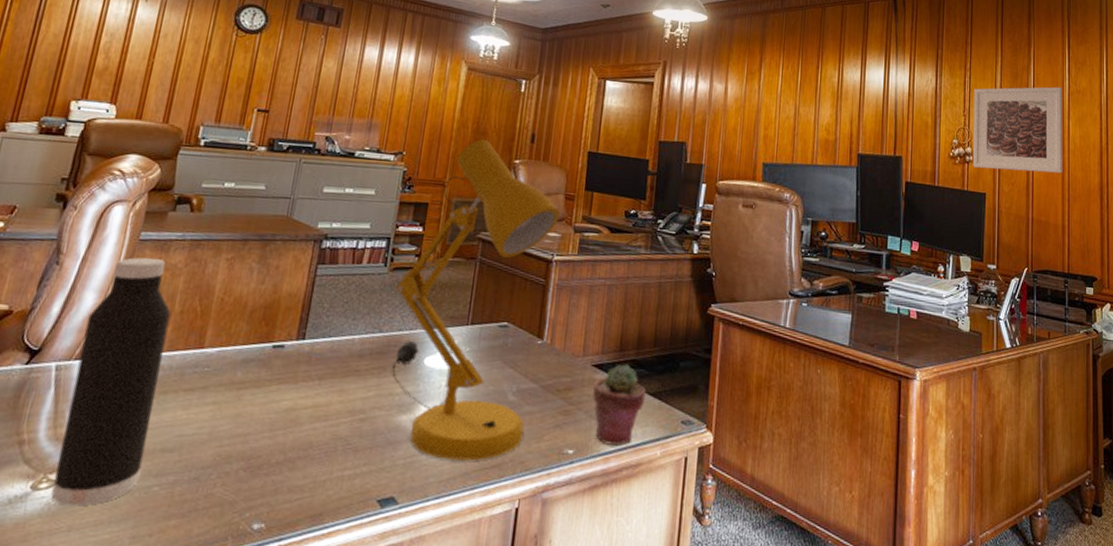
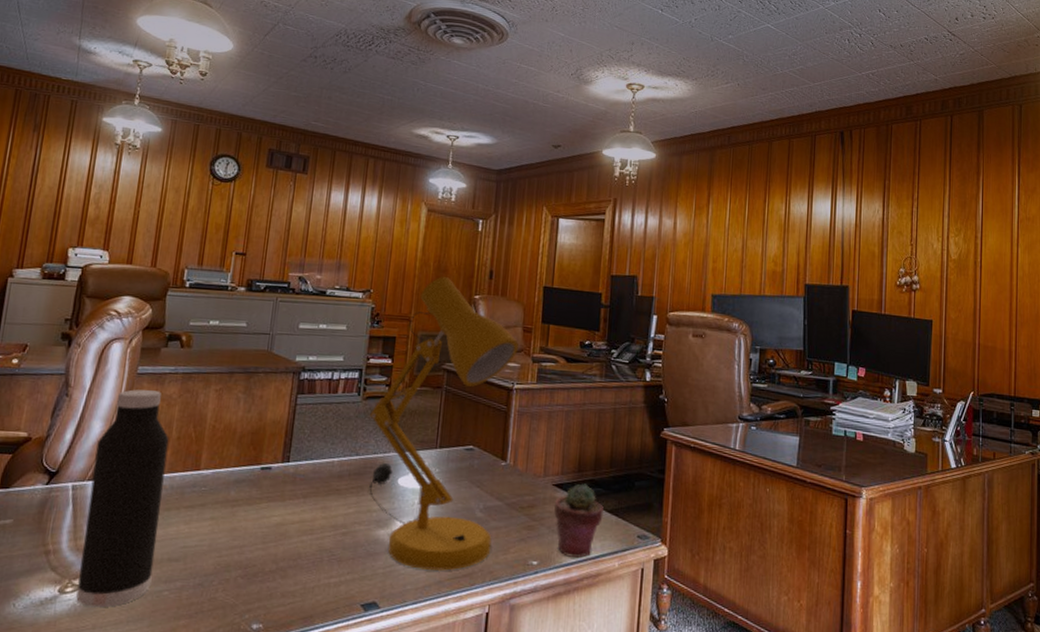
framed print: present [972,86,1063,174] -> none [919,214,1012,300]

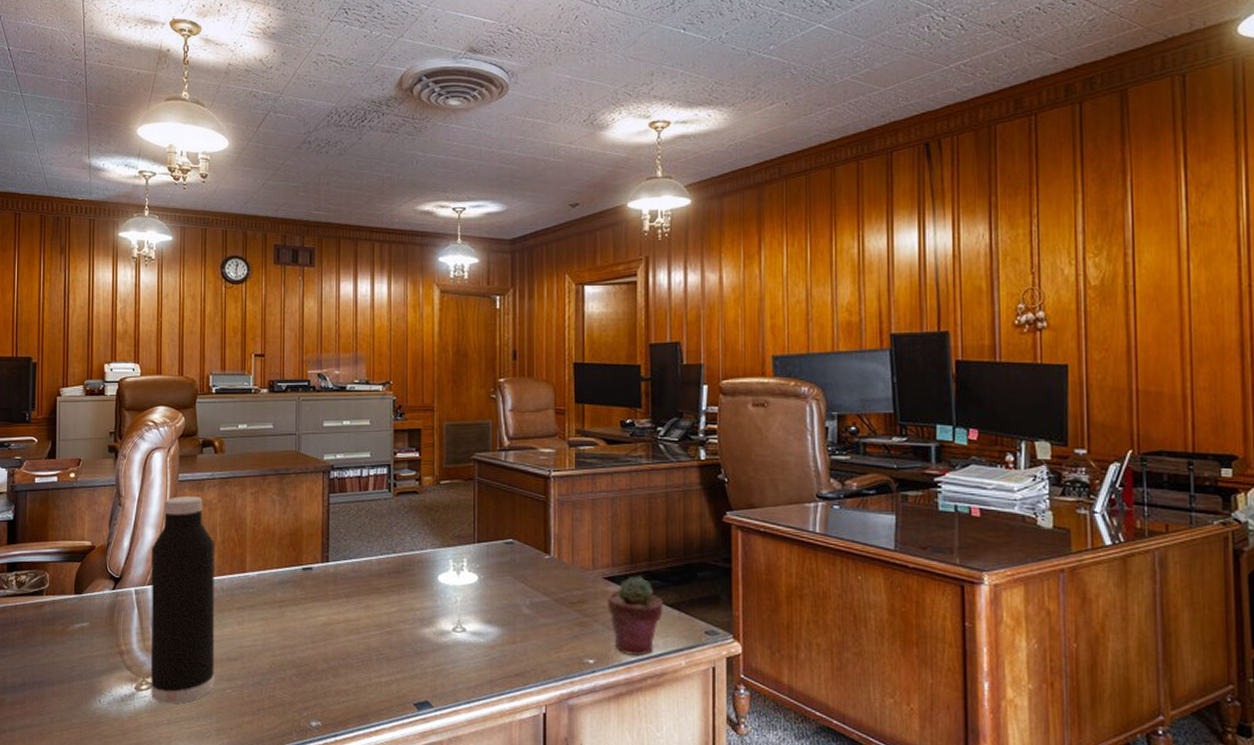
desk lamp: present [369,277,519,571] -> none [402,362,552,670]

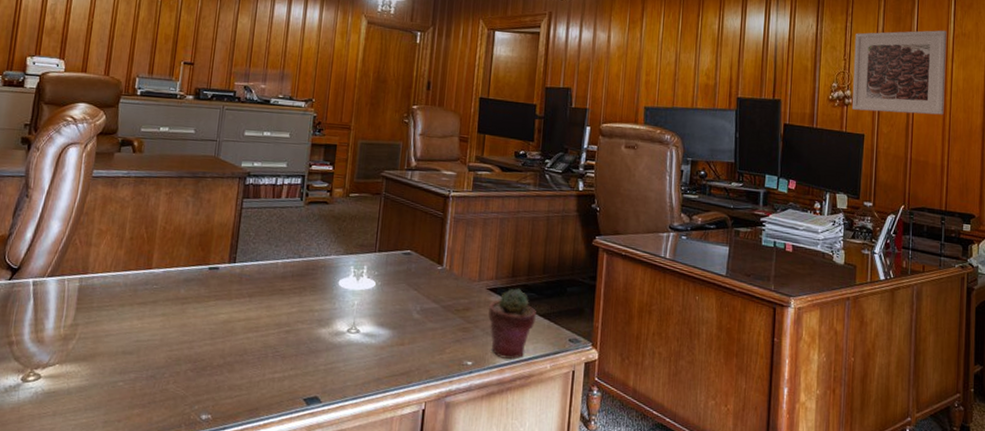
water bottle: present [150,495,215,704] -> none [38,192,123,396]
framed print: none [1044,220,1181,335] -> present [852,30,947,115]

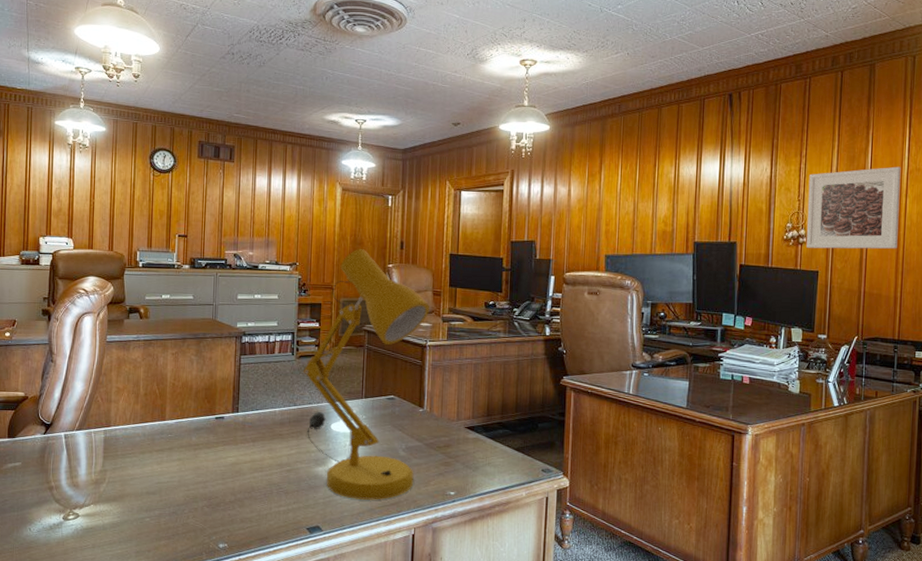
desk lamp: none [311,87,455,369] -> present [302,249,429,500]
potted succulent: present [488,288,536,359] -> none [467,426,511,488]

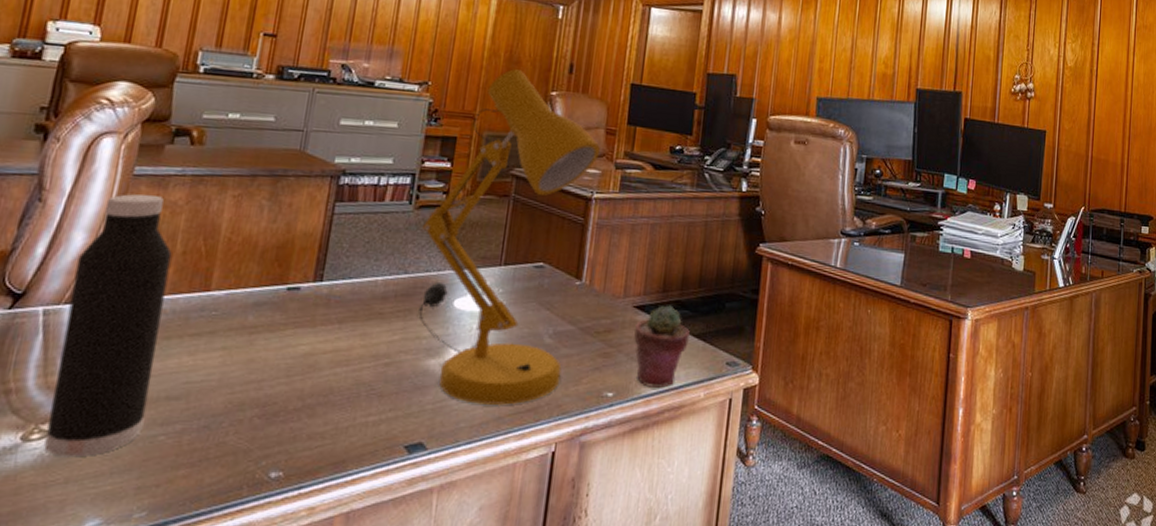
water bottle: none [77,354,138,531] -> present [44,194,172,458]
potted succulent: none [467,426,511,488] -> present [634,305,690,388]
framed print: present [806,166,901,249] -> none [1034,21,1129,111]

